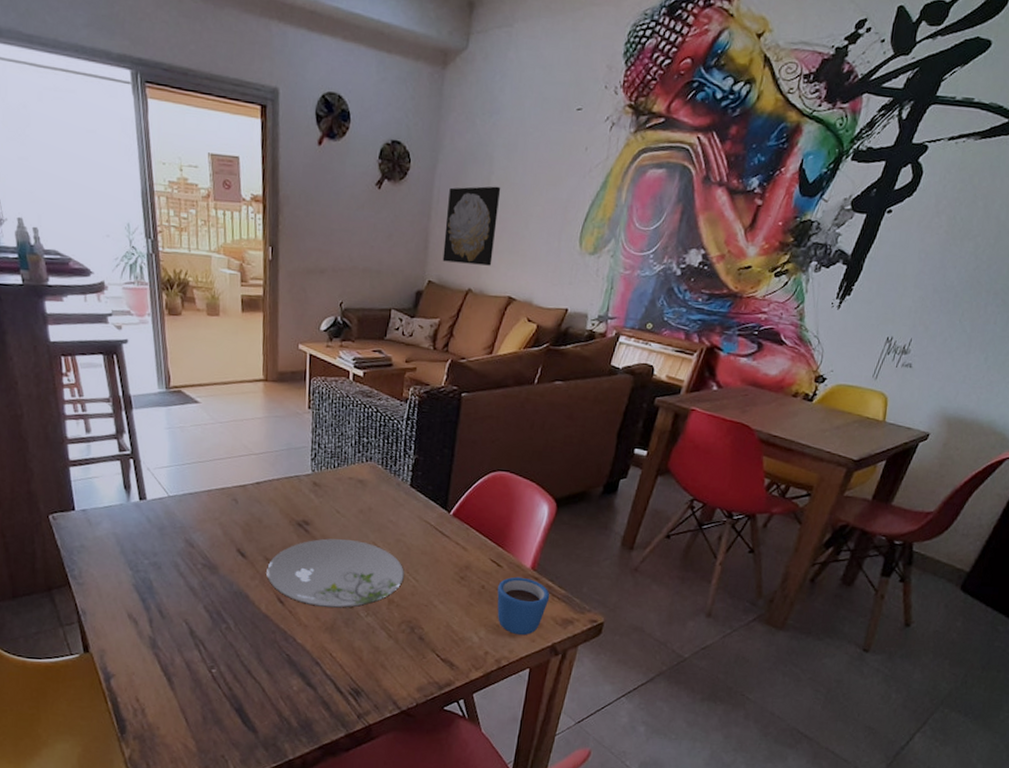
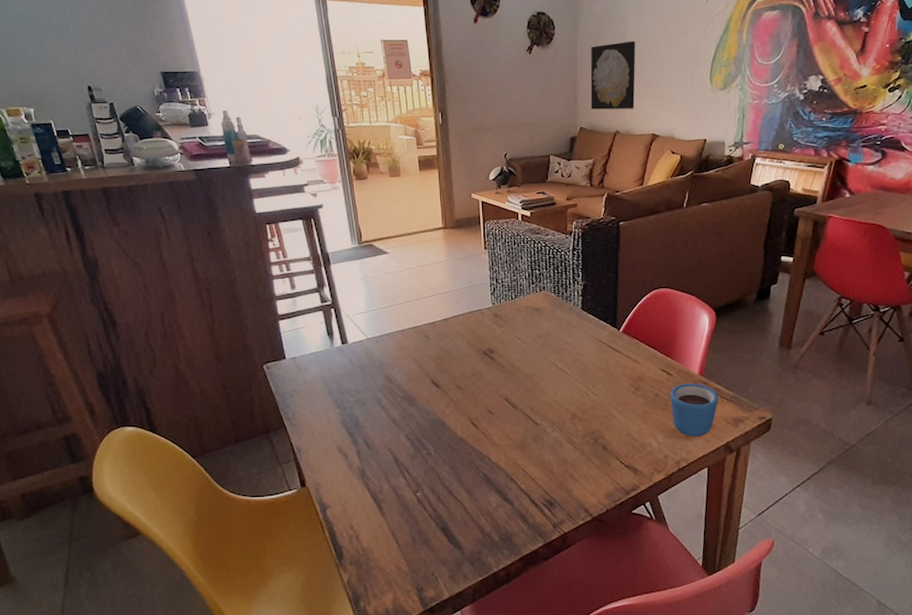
plate: present [266,538,405,609] -> none [459,363,585,427]

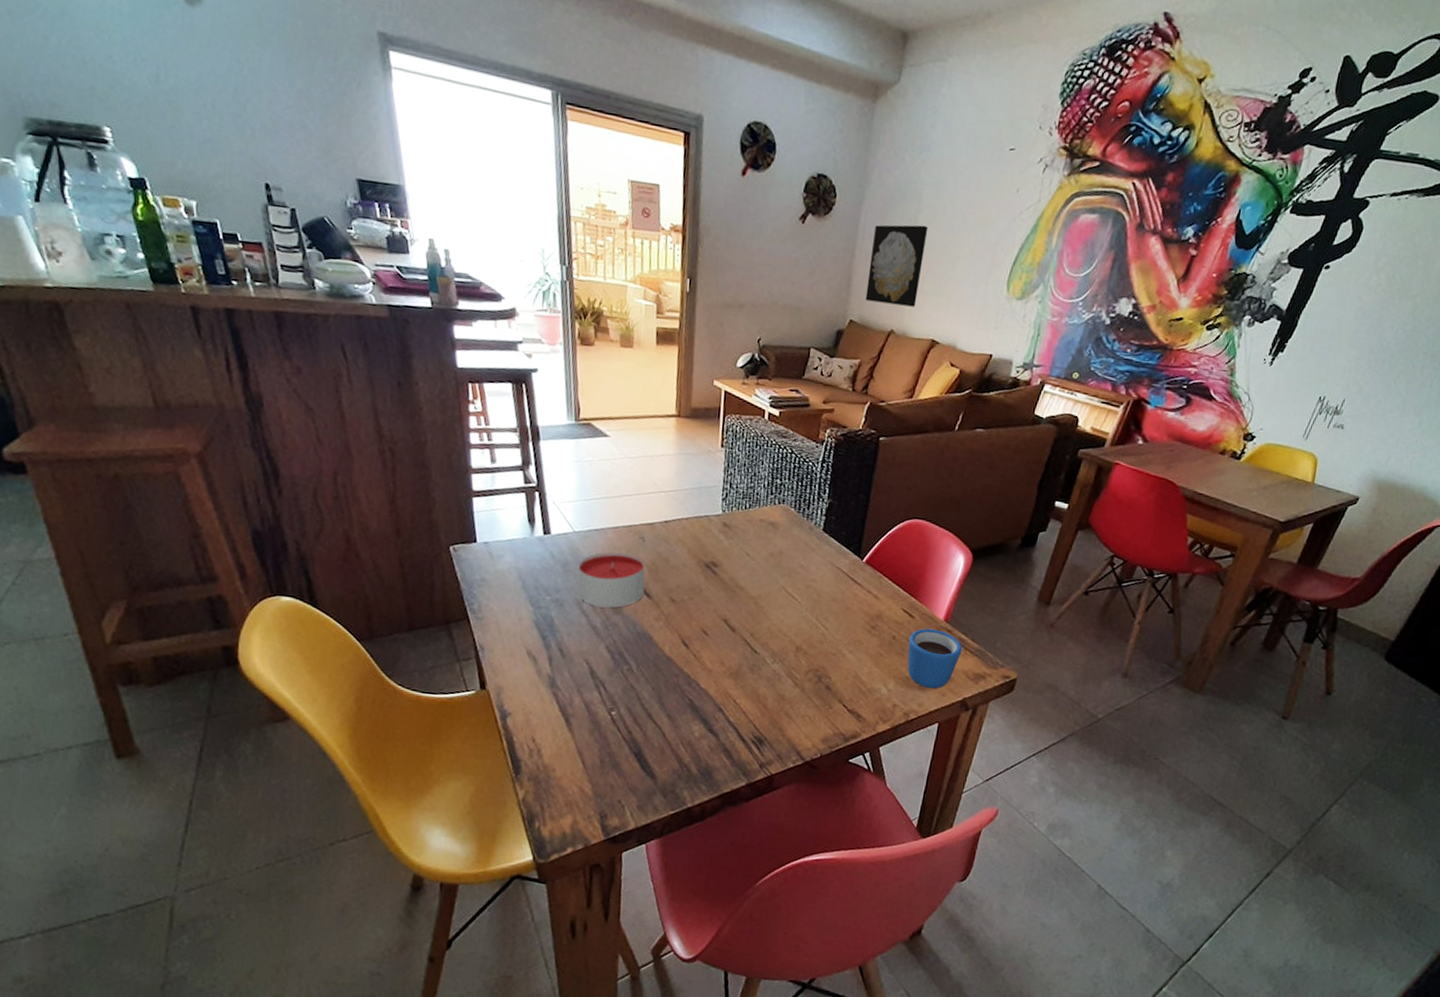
candle: none [374,351,433,401] -> present [578,551,646,608]

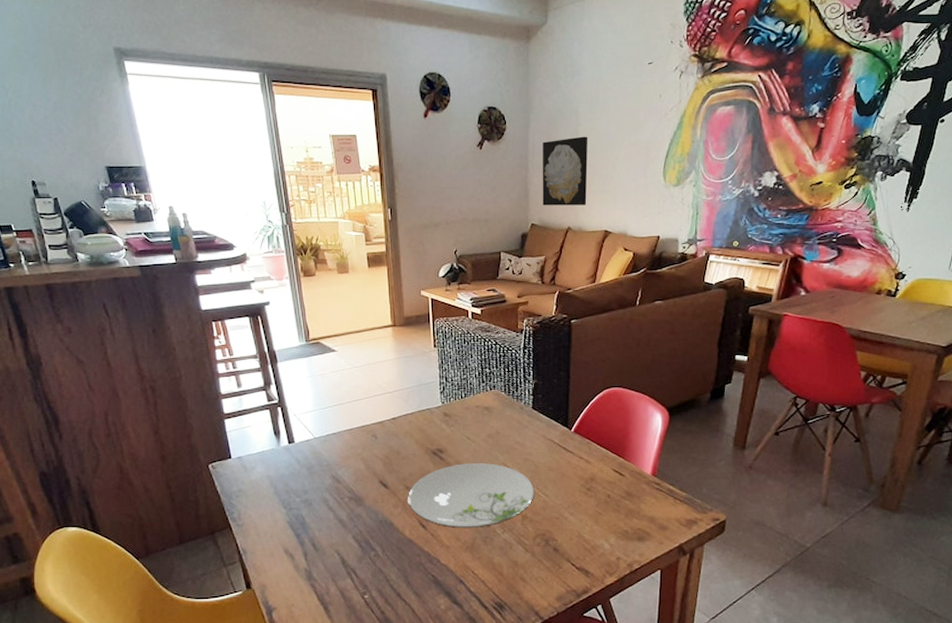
candle: present [578,551,646,608] -> none [321,451,382,502]
plate: none [671,581,815,654] -> present [408,463,535,529]
mug: present [907,628,963,689] -> none [623,484,672,539]

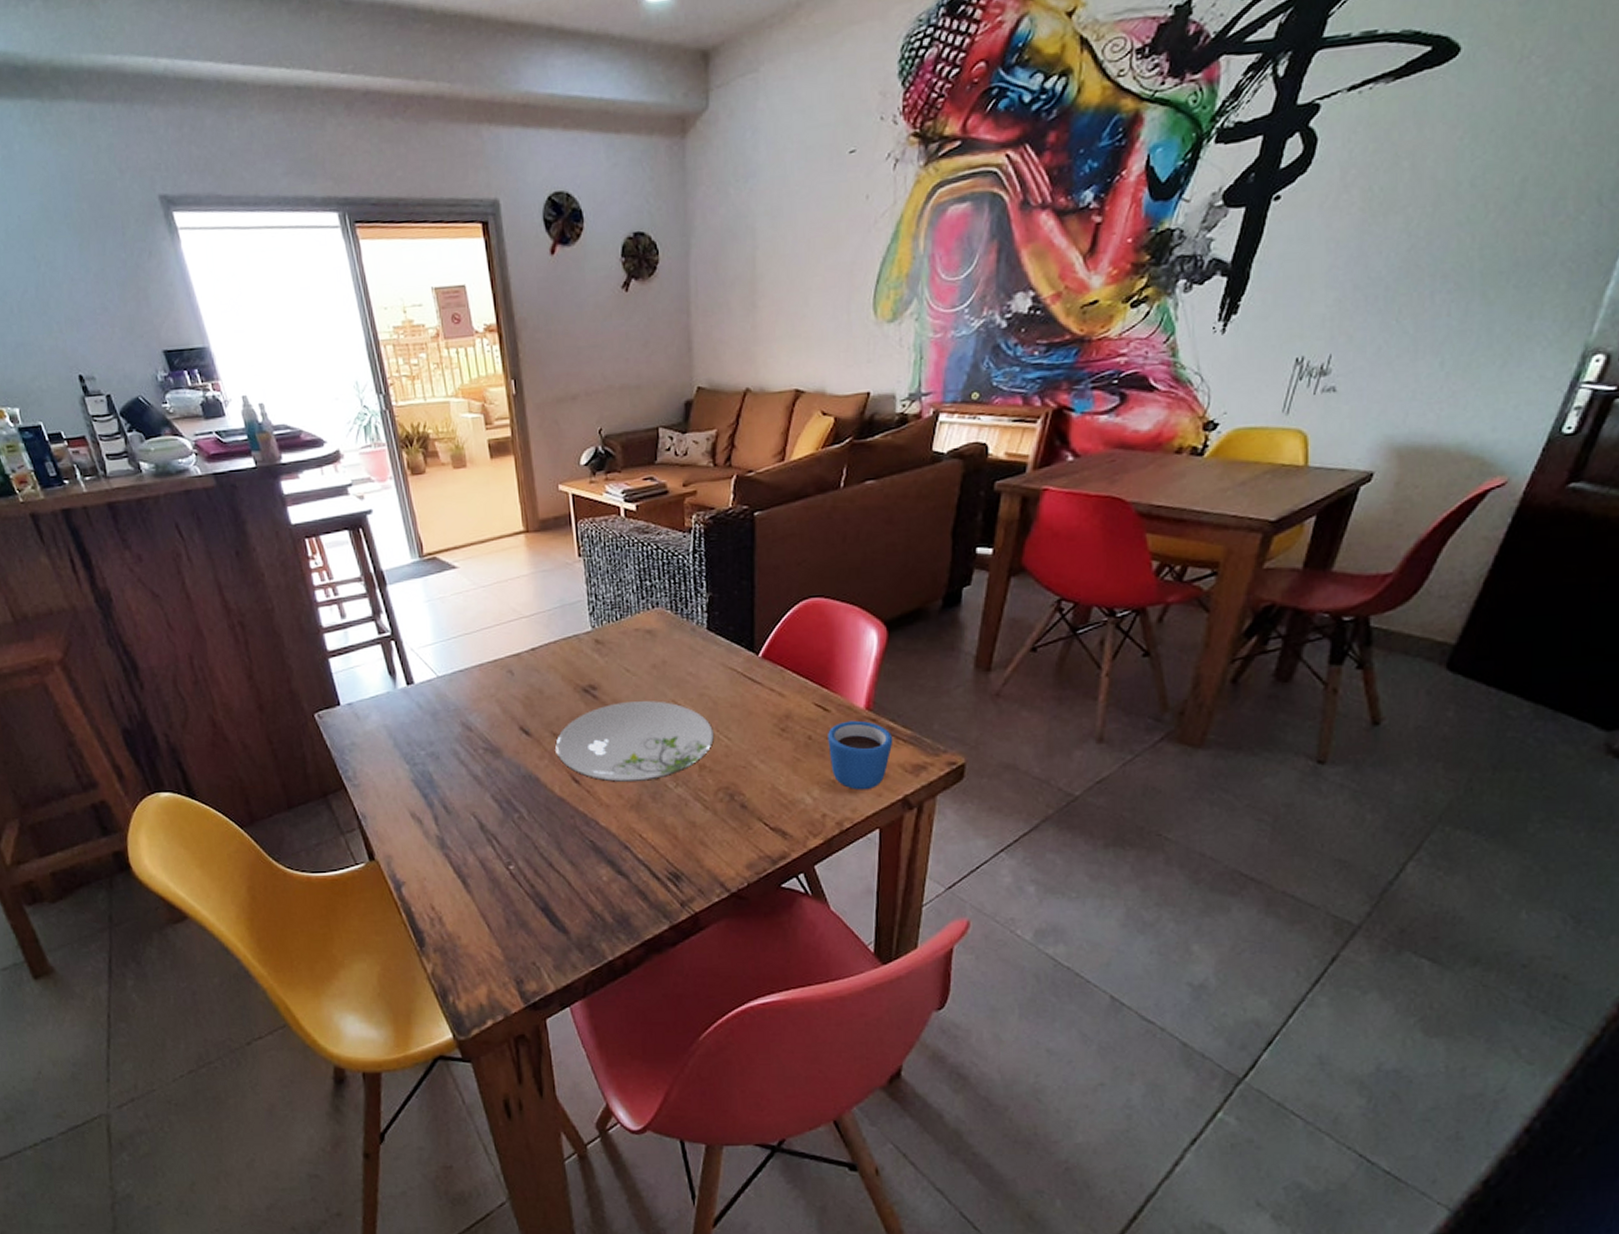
wall art: present [542,136,588,206] -> none [708,262,770,362]
mug: none [623,484,672,539] -> present [828,720,893,791]

